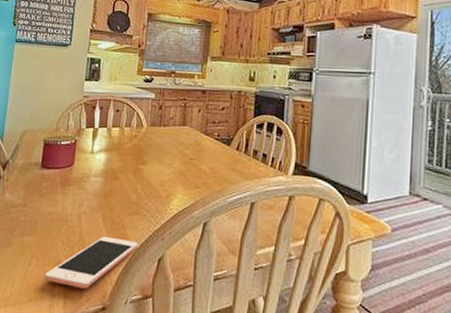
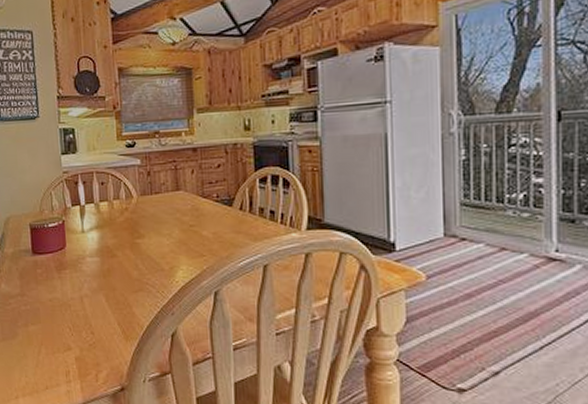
cell phone: present [44,236,138,289] -> none [57,317,148,372]

